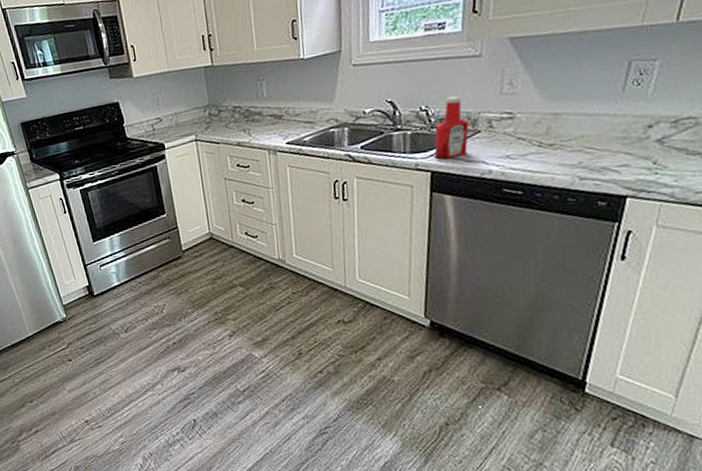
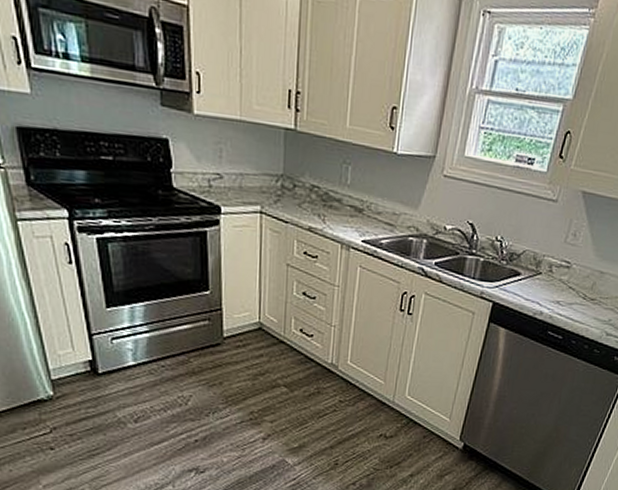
ketchup bottle: present [434,96,469,160] -> none [499,233,534,293]

